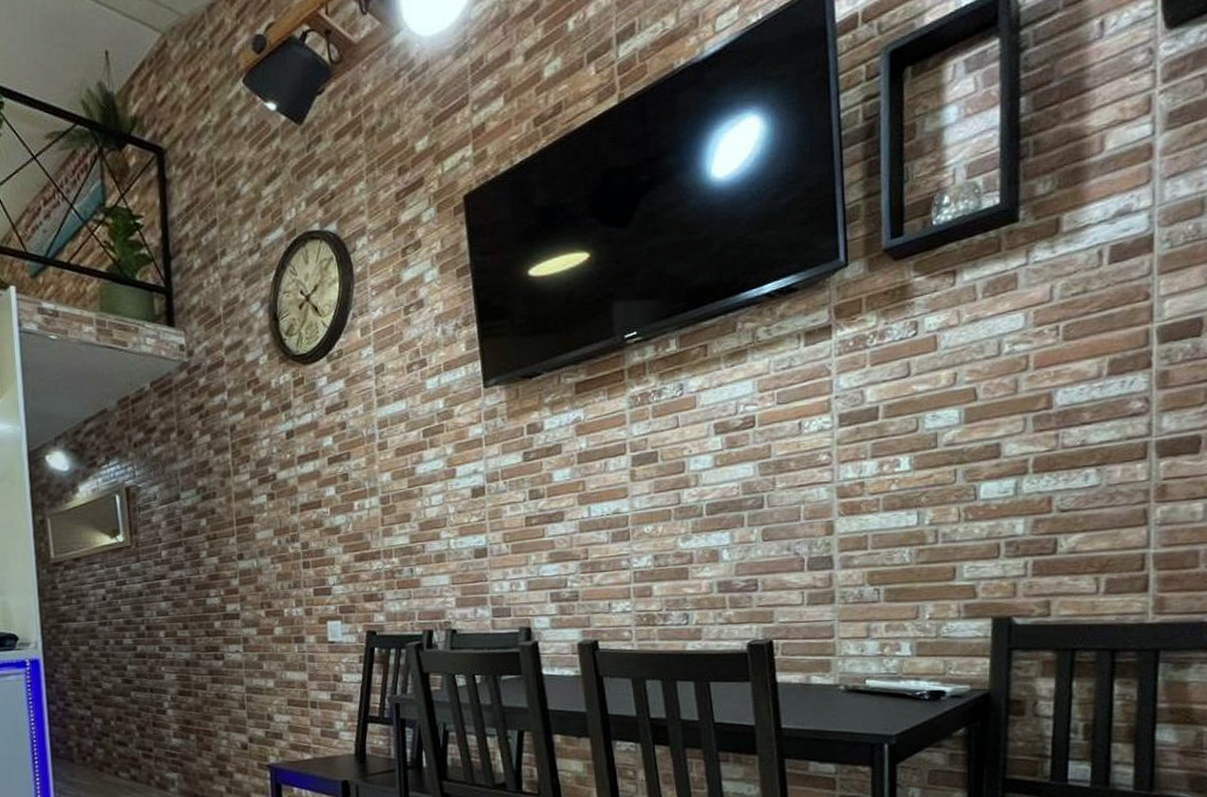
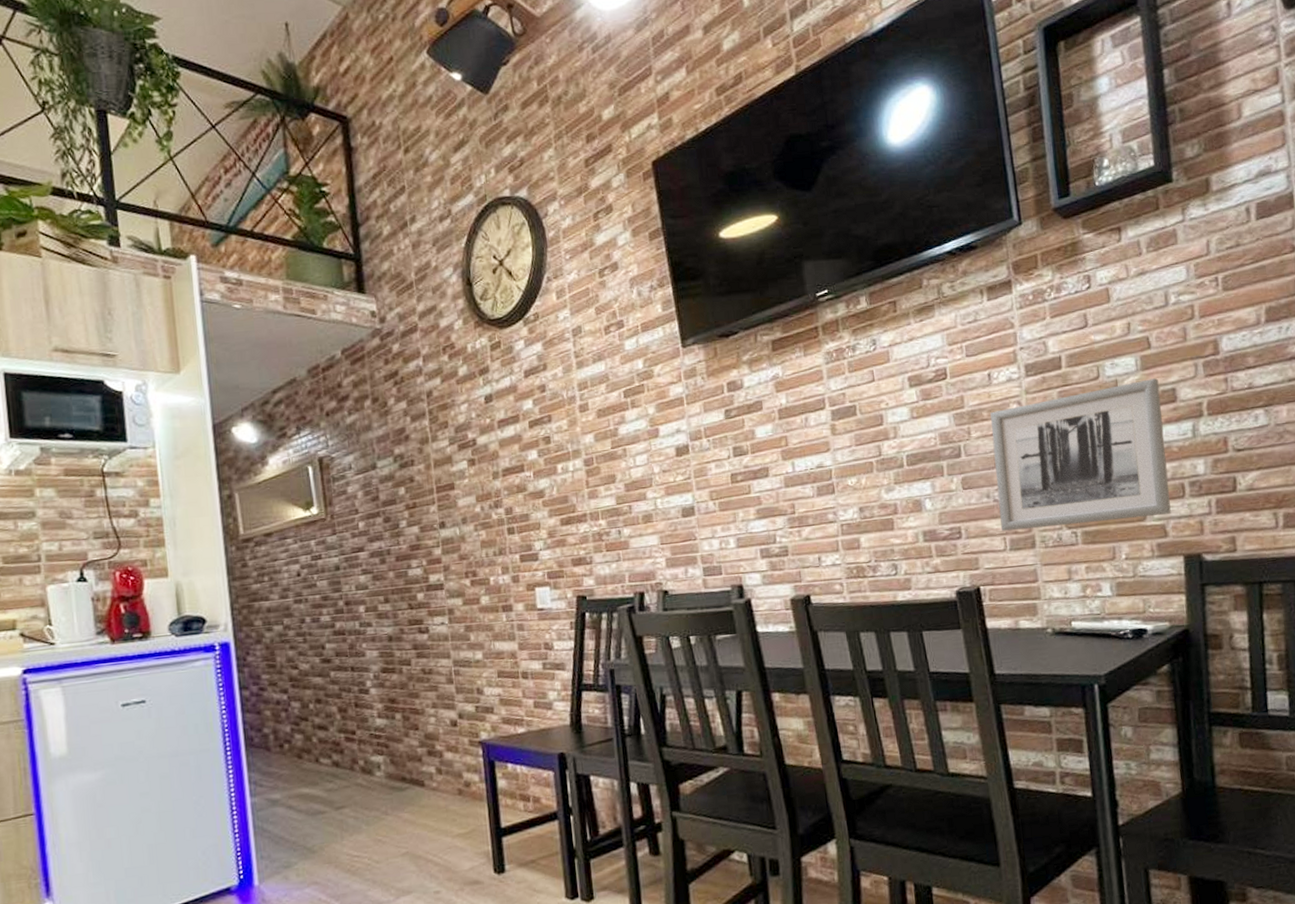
wall art: none [797,432,984,586] -> present [990,378,1171,532]

